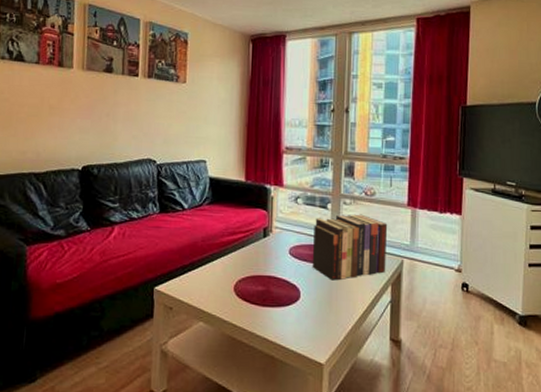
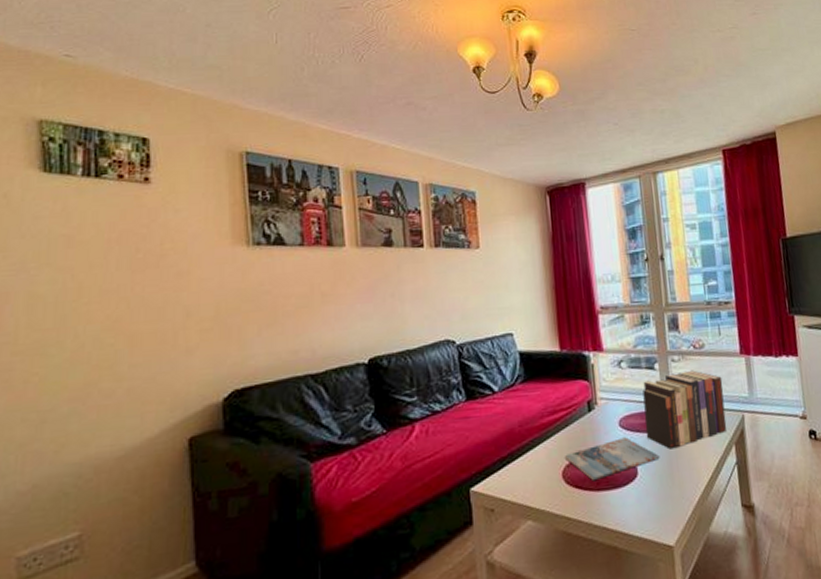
magazine: none [238,264,322,298] -> present [565,437,660,481]

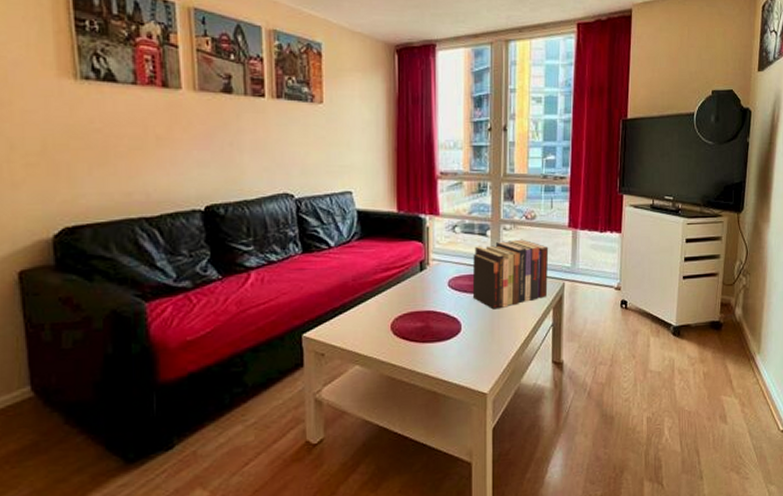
magazine: present [565,437,660,481] -> none [395,296,483,334]

